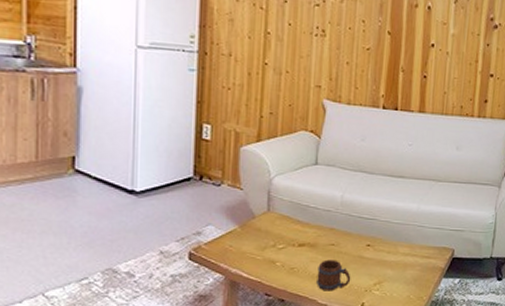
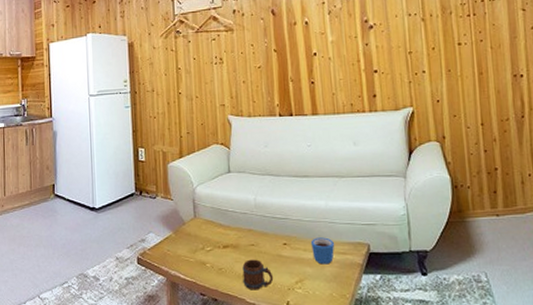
mug: none [395,240,421,268] -> present [310,237,335,265]

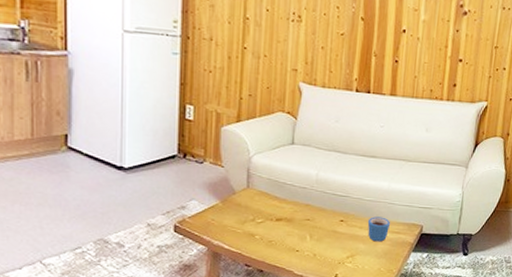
mug: present [242,259,274,290] -> none [293,233,326,263]

